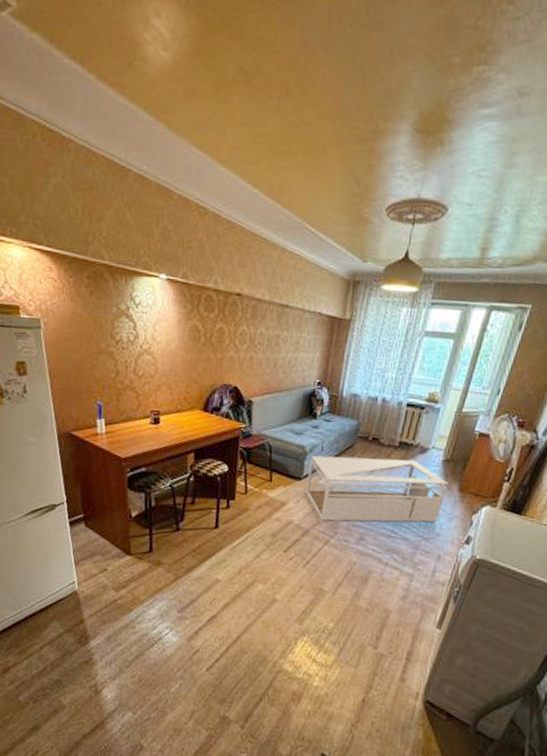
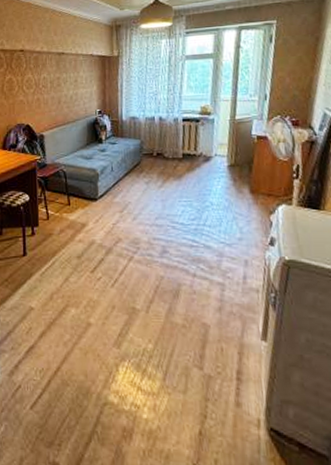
coffee table: present [306,455,449,523] -> none [102,169,239,237]

